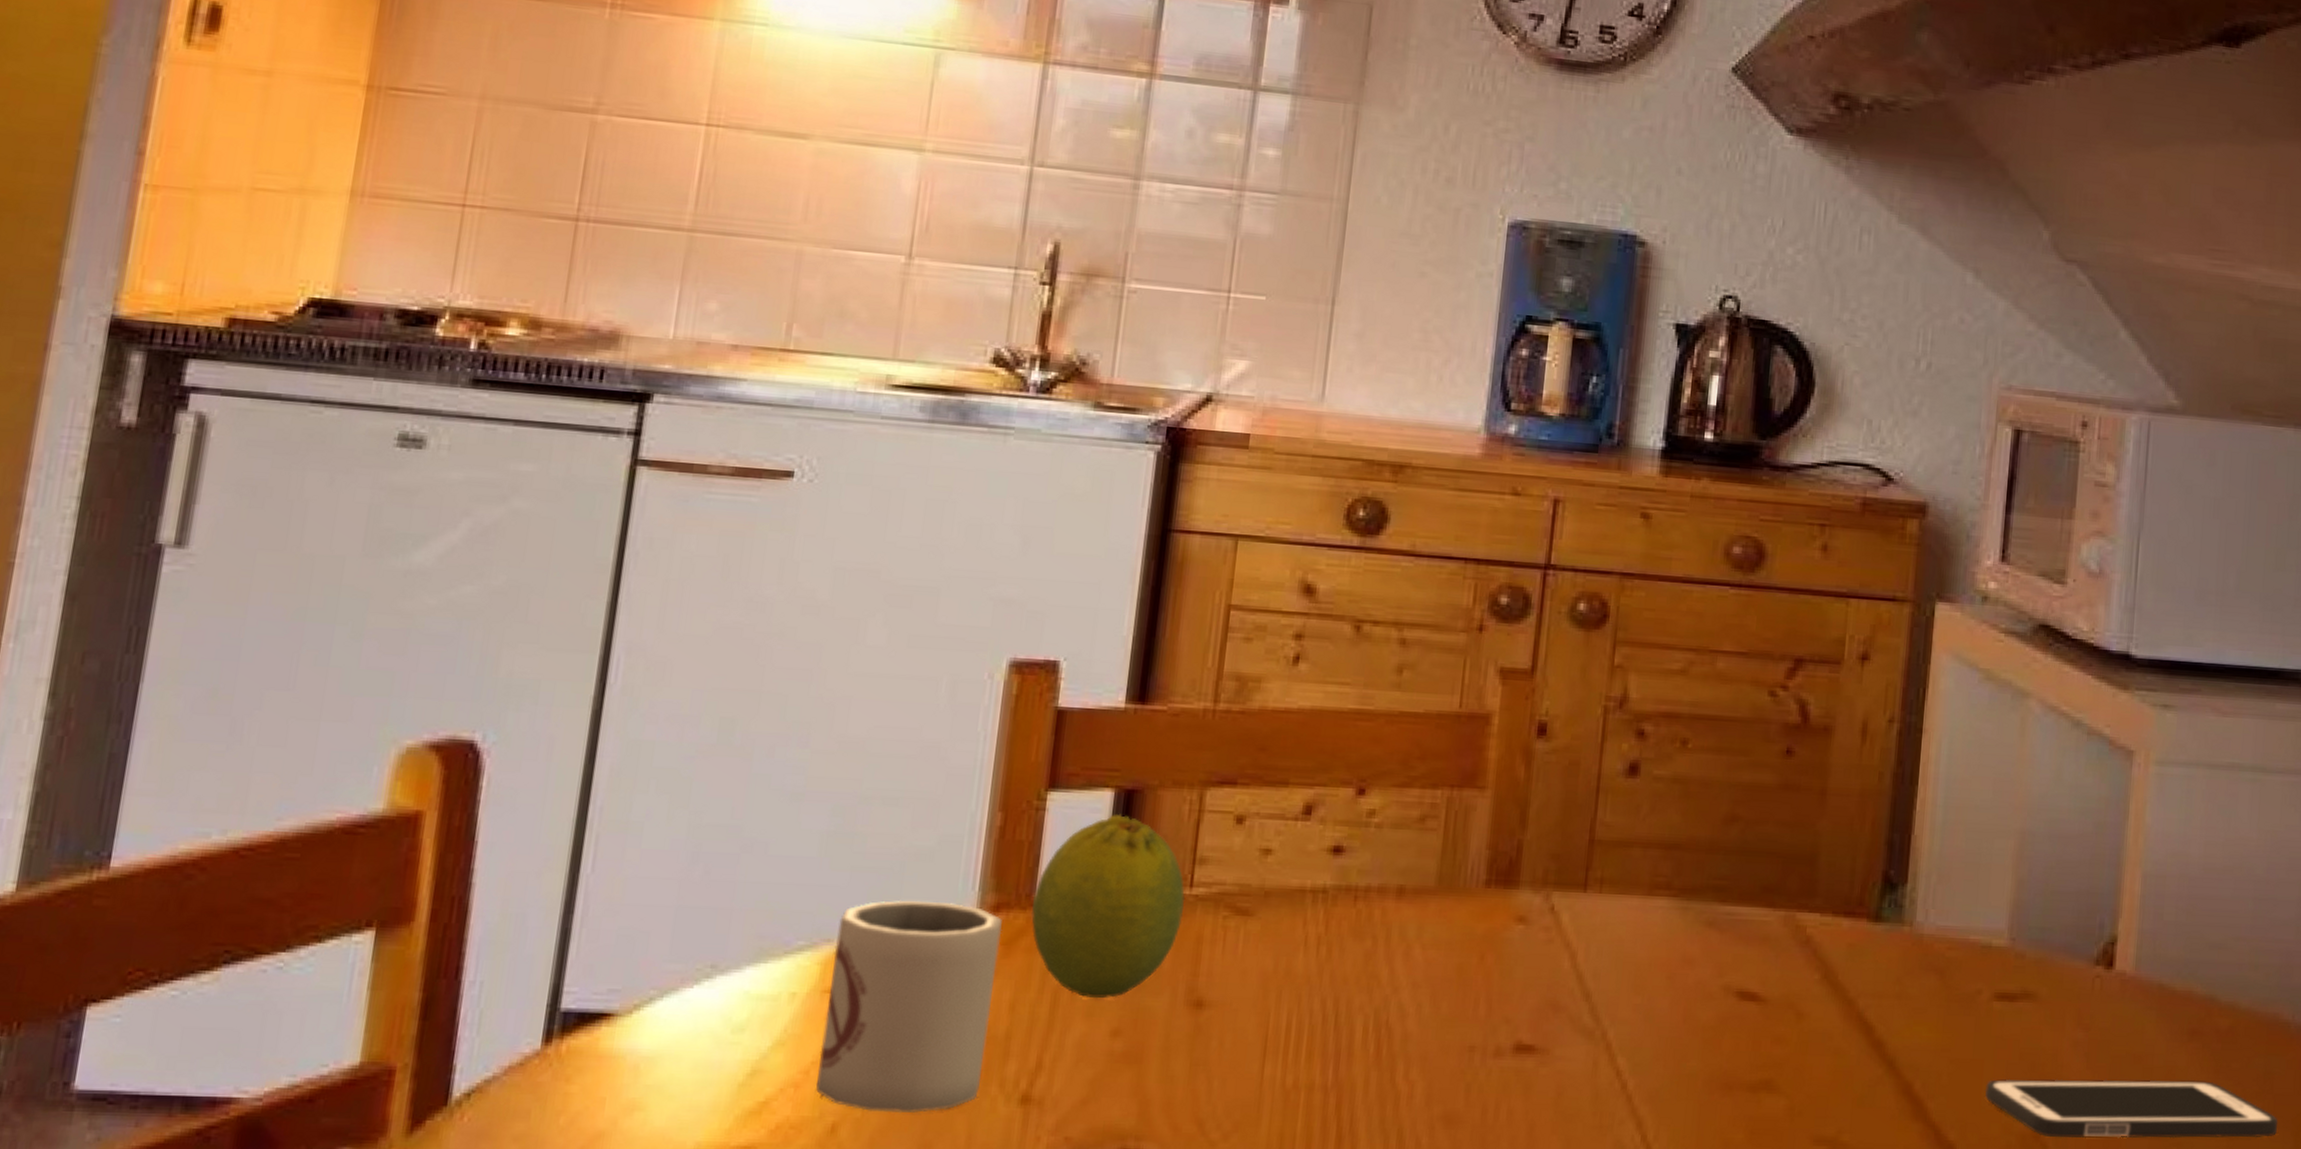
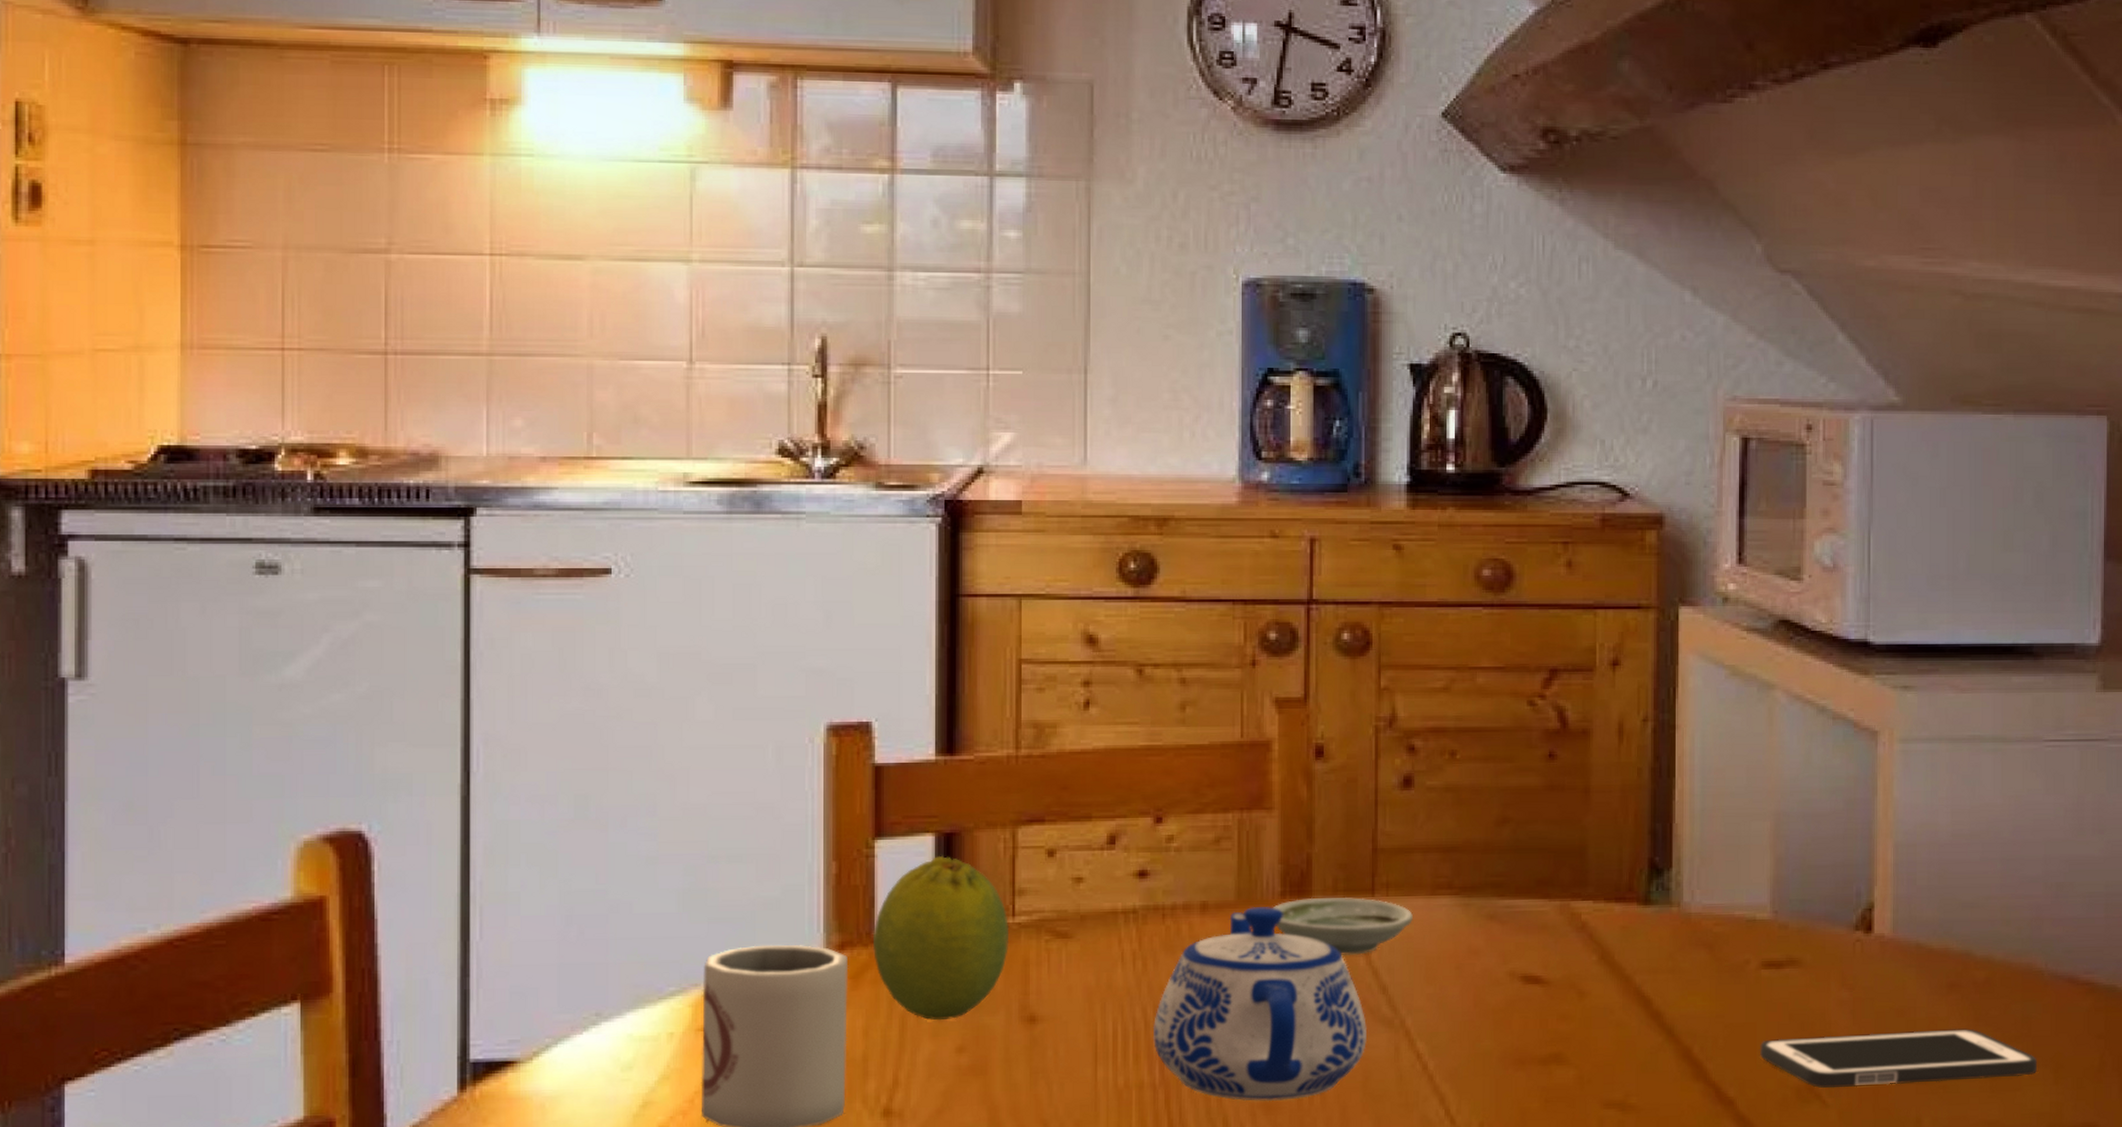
teapot: none [1329,895,1565,1115] -> present [1152,907,1367,1102]
saucer: none [1476,888,1626,956] -> present [1273,897,1413,955]

